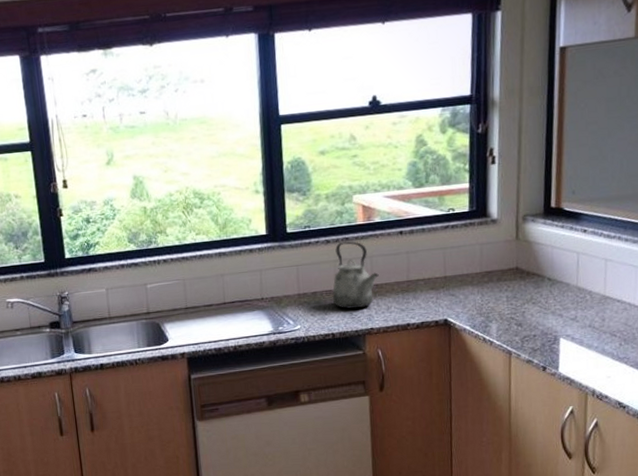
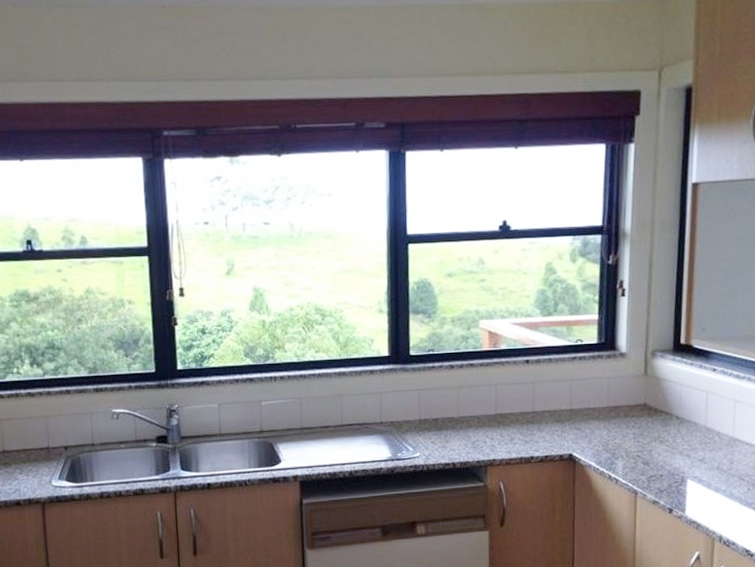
kettle: present [332,241,379,309] -> none [454,367,503,439]

